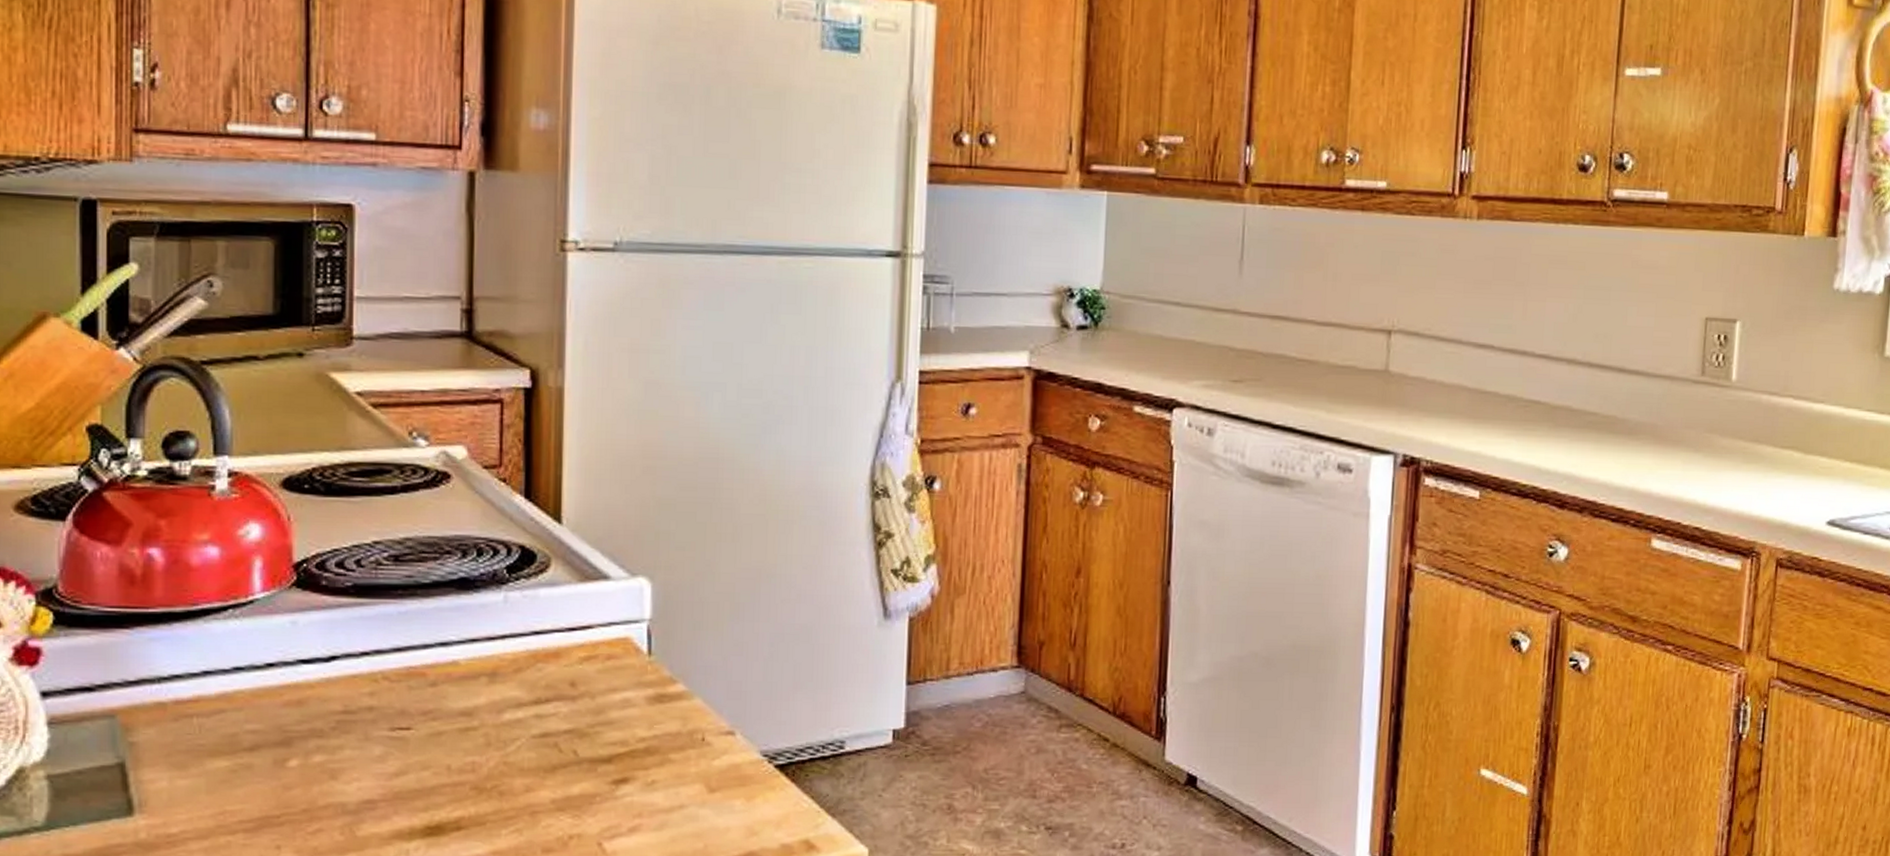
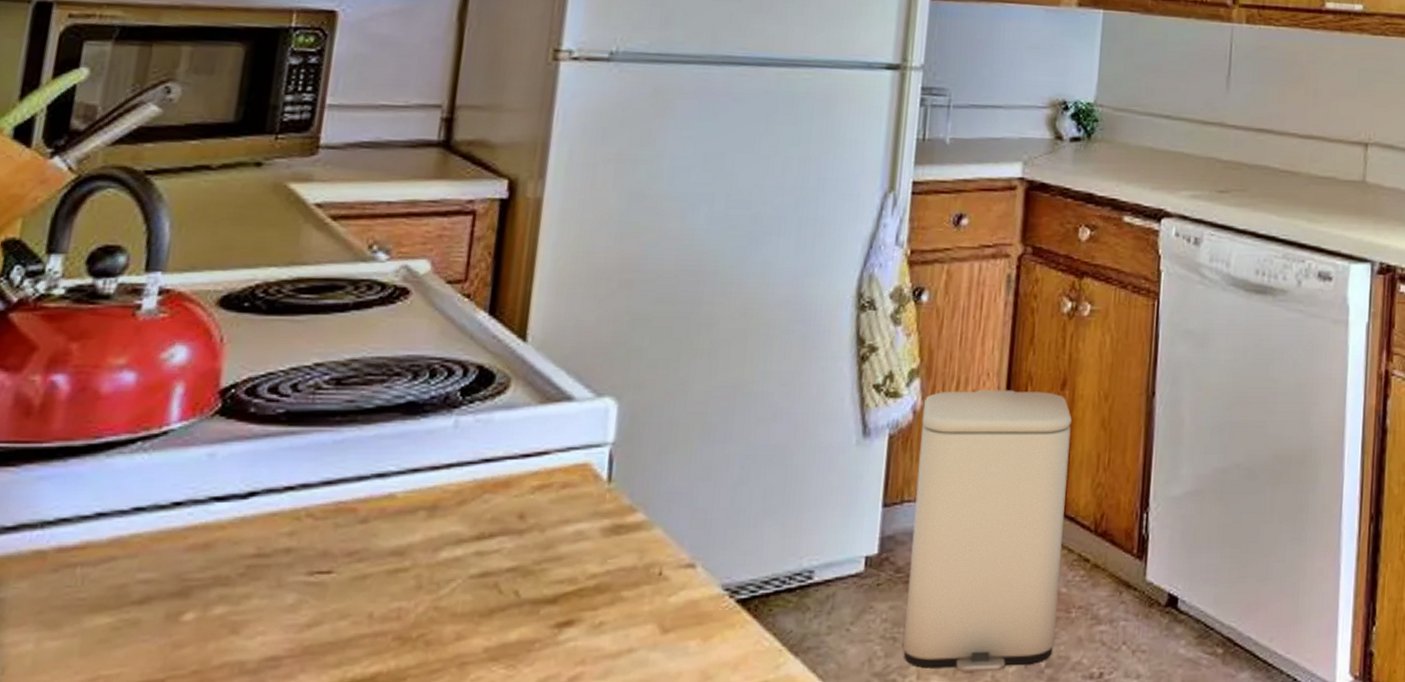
pedal bin: none [933,576,1087,838] -> present [903,390,1072,673]

